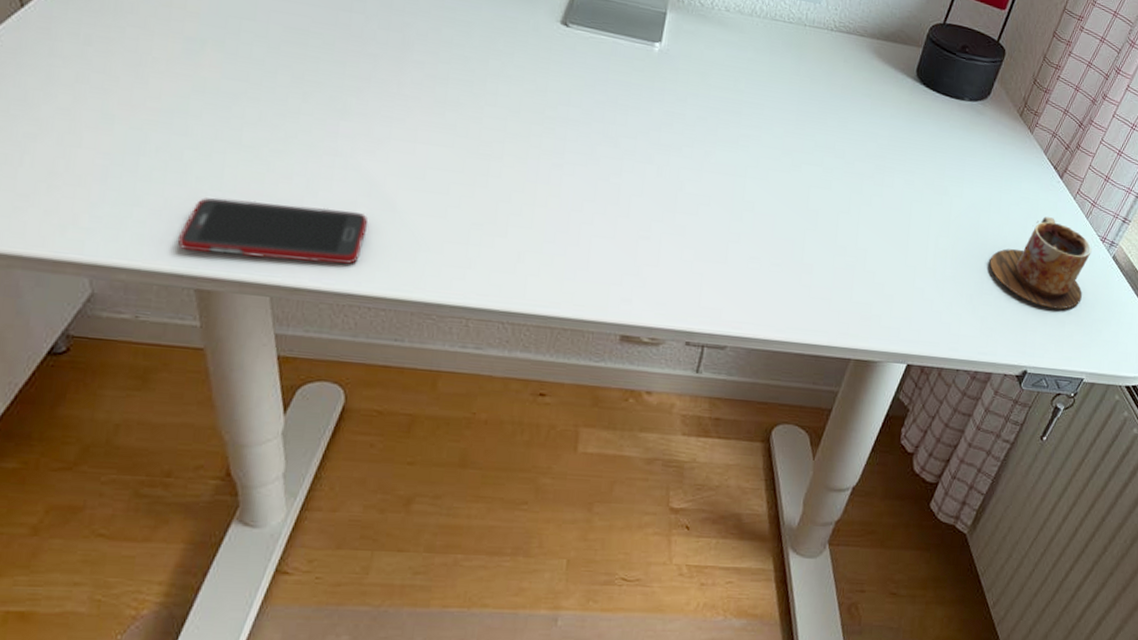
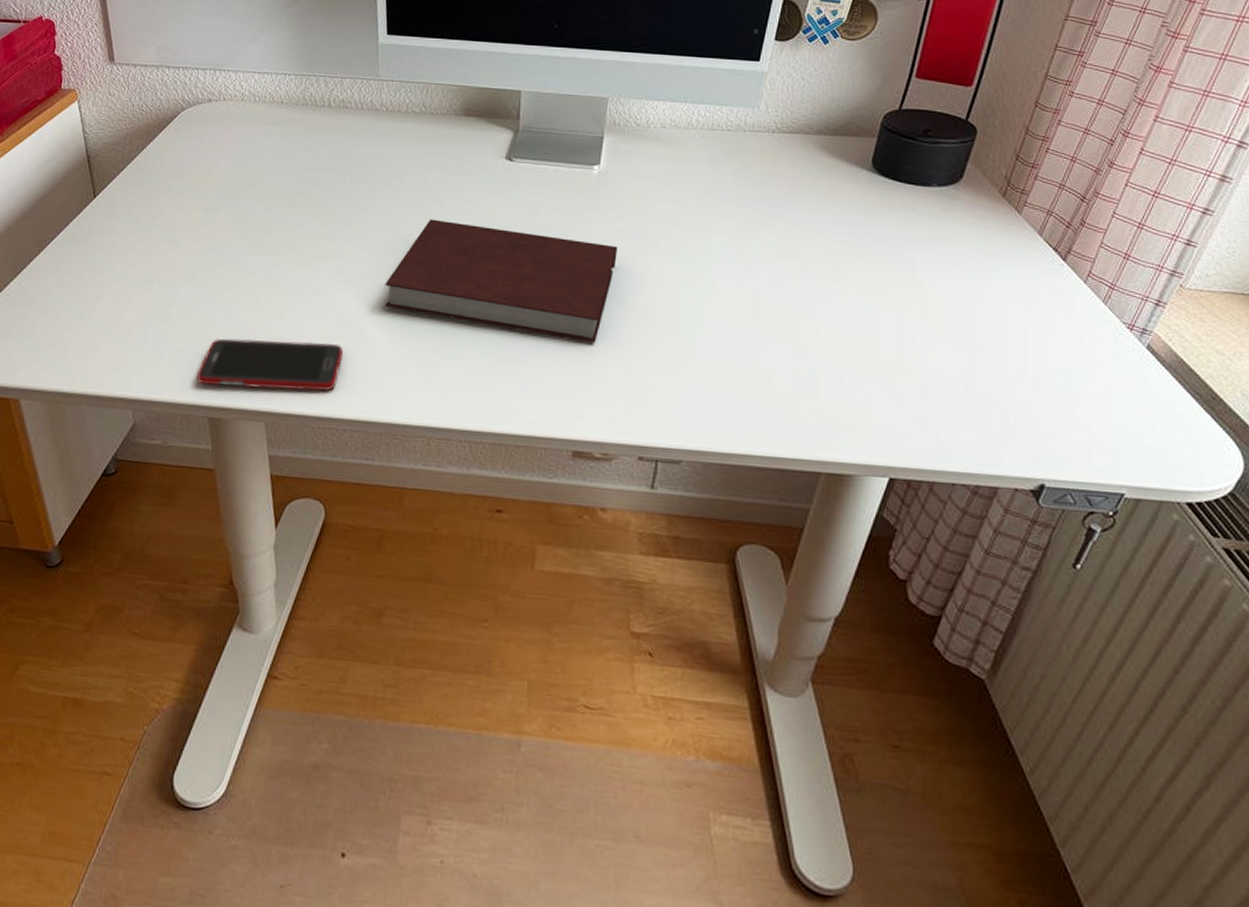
notebook: none [418,80,676,227] -> present [384,219,618,342]
mug: present [989,216,1092,310] -> none [982,305,1116,411]

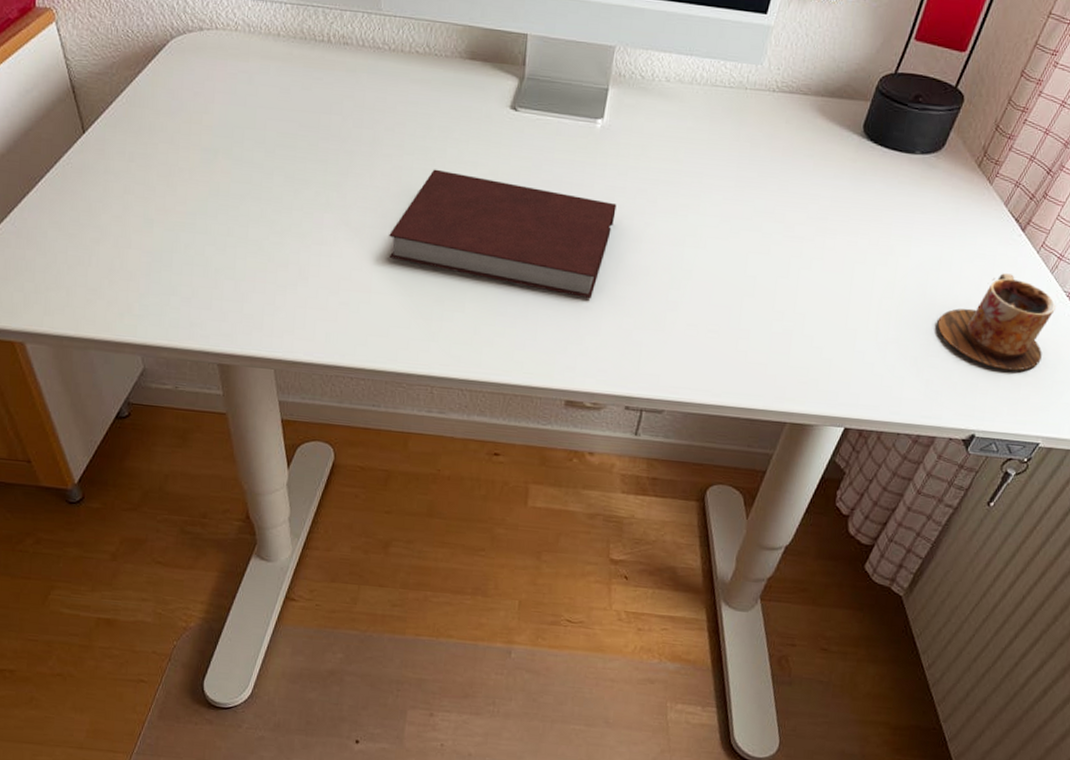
cell phone: present [197,338,344,391] -> none [204,285,349,340]
mug: none [982,305,1116,411] -> present [937,273,1056,371]

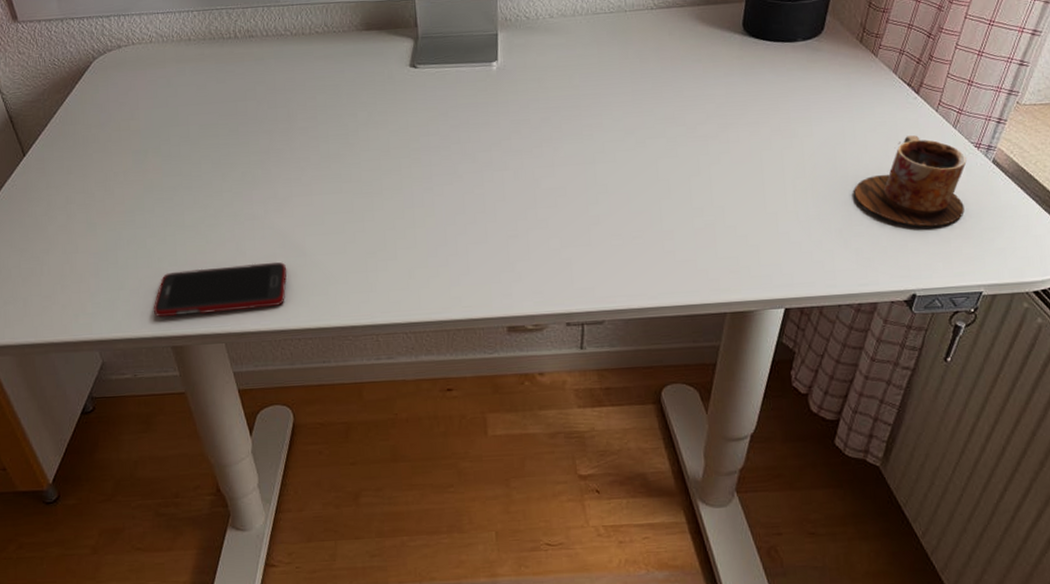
cell phone: none [204,285,349,340] -> present [154,262,287,318]
notebook: present [389,169,617,298] -> none [315,132,525,227]

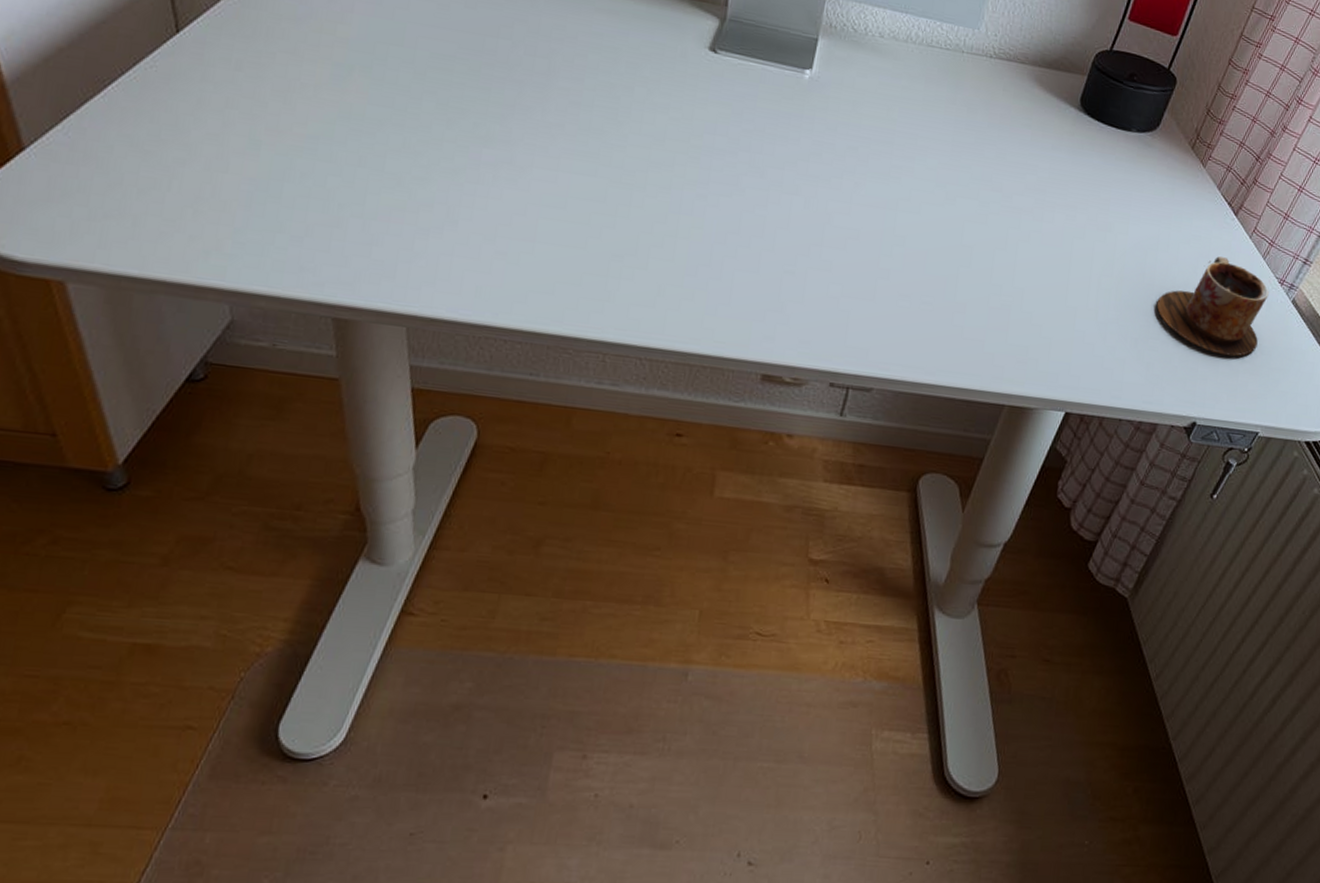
cell phone: present [154,262,287,318] -> none [318,225,508,295]

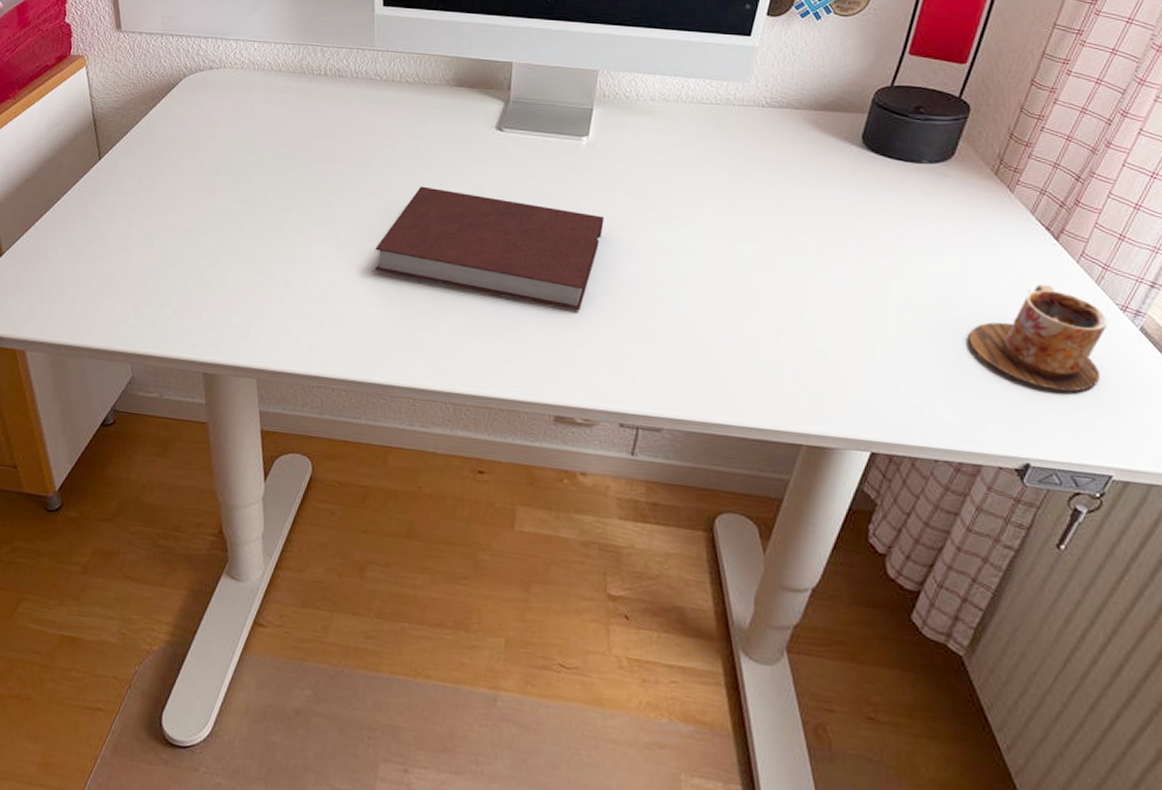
notebook: none [559,108,825,261] -> present [374,186,604,310]

